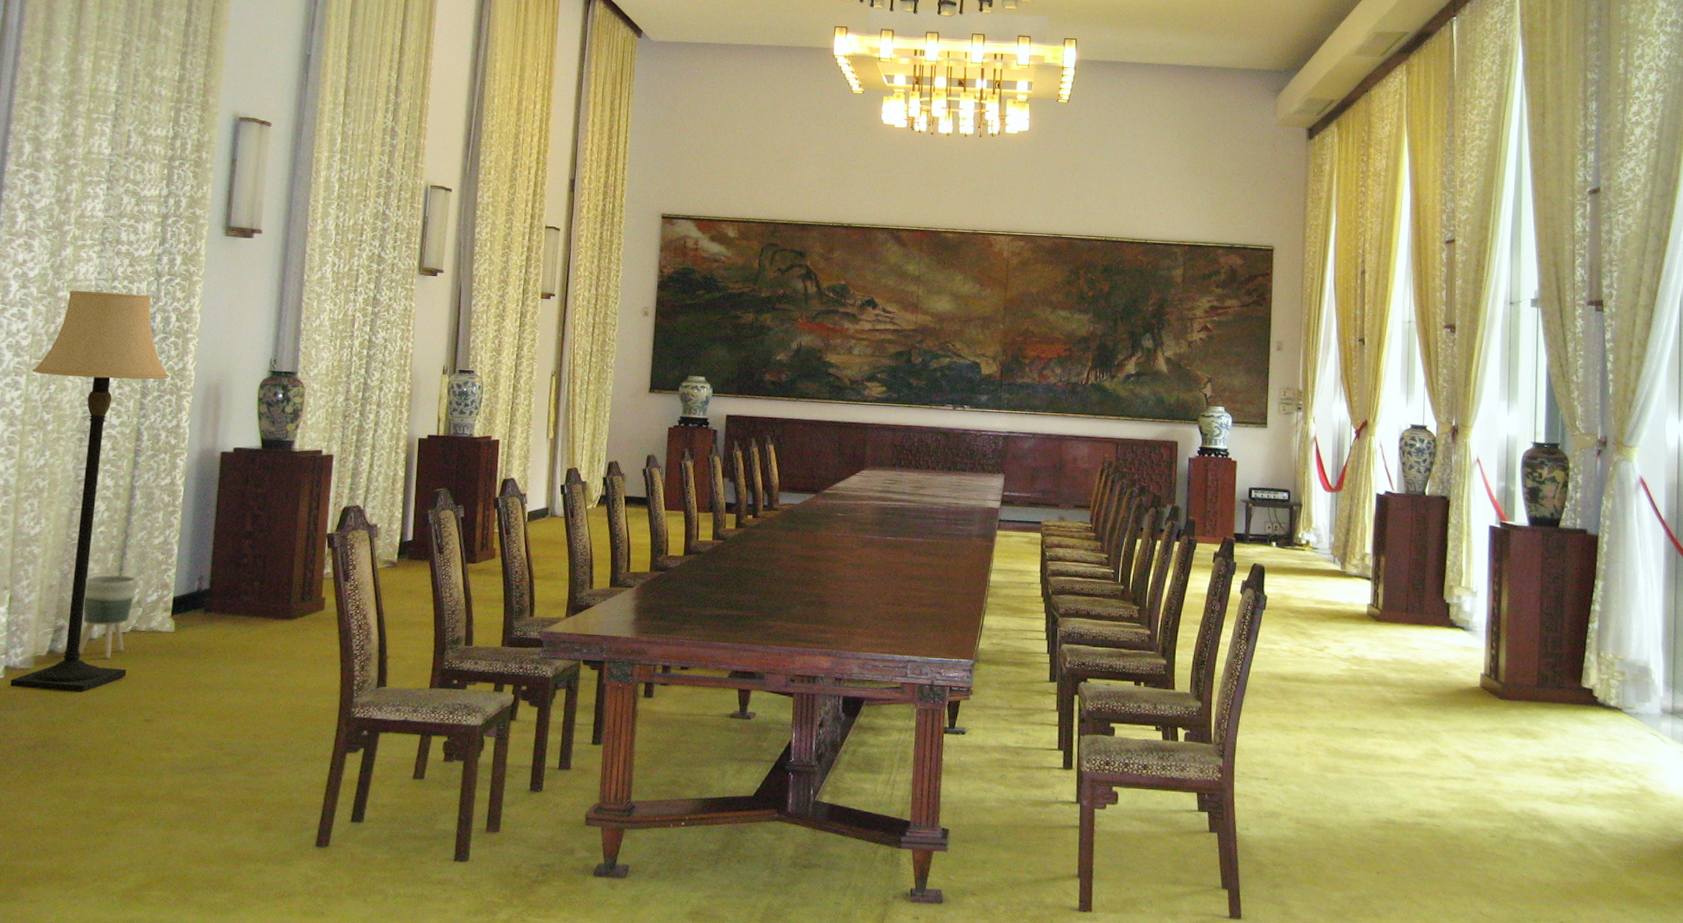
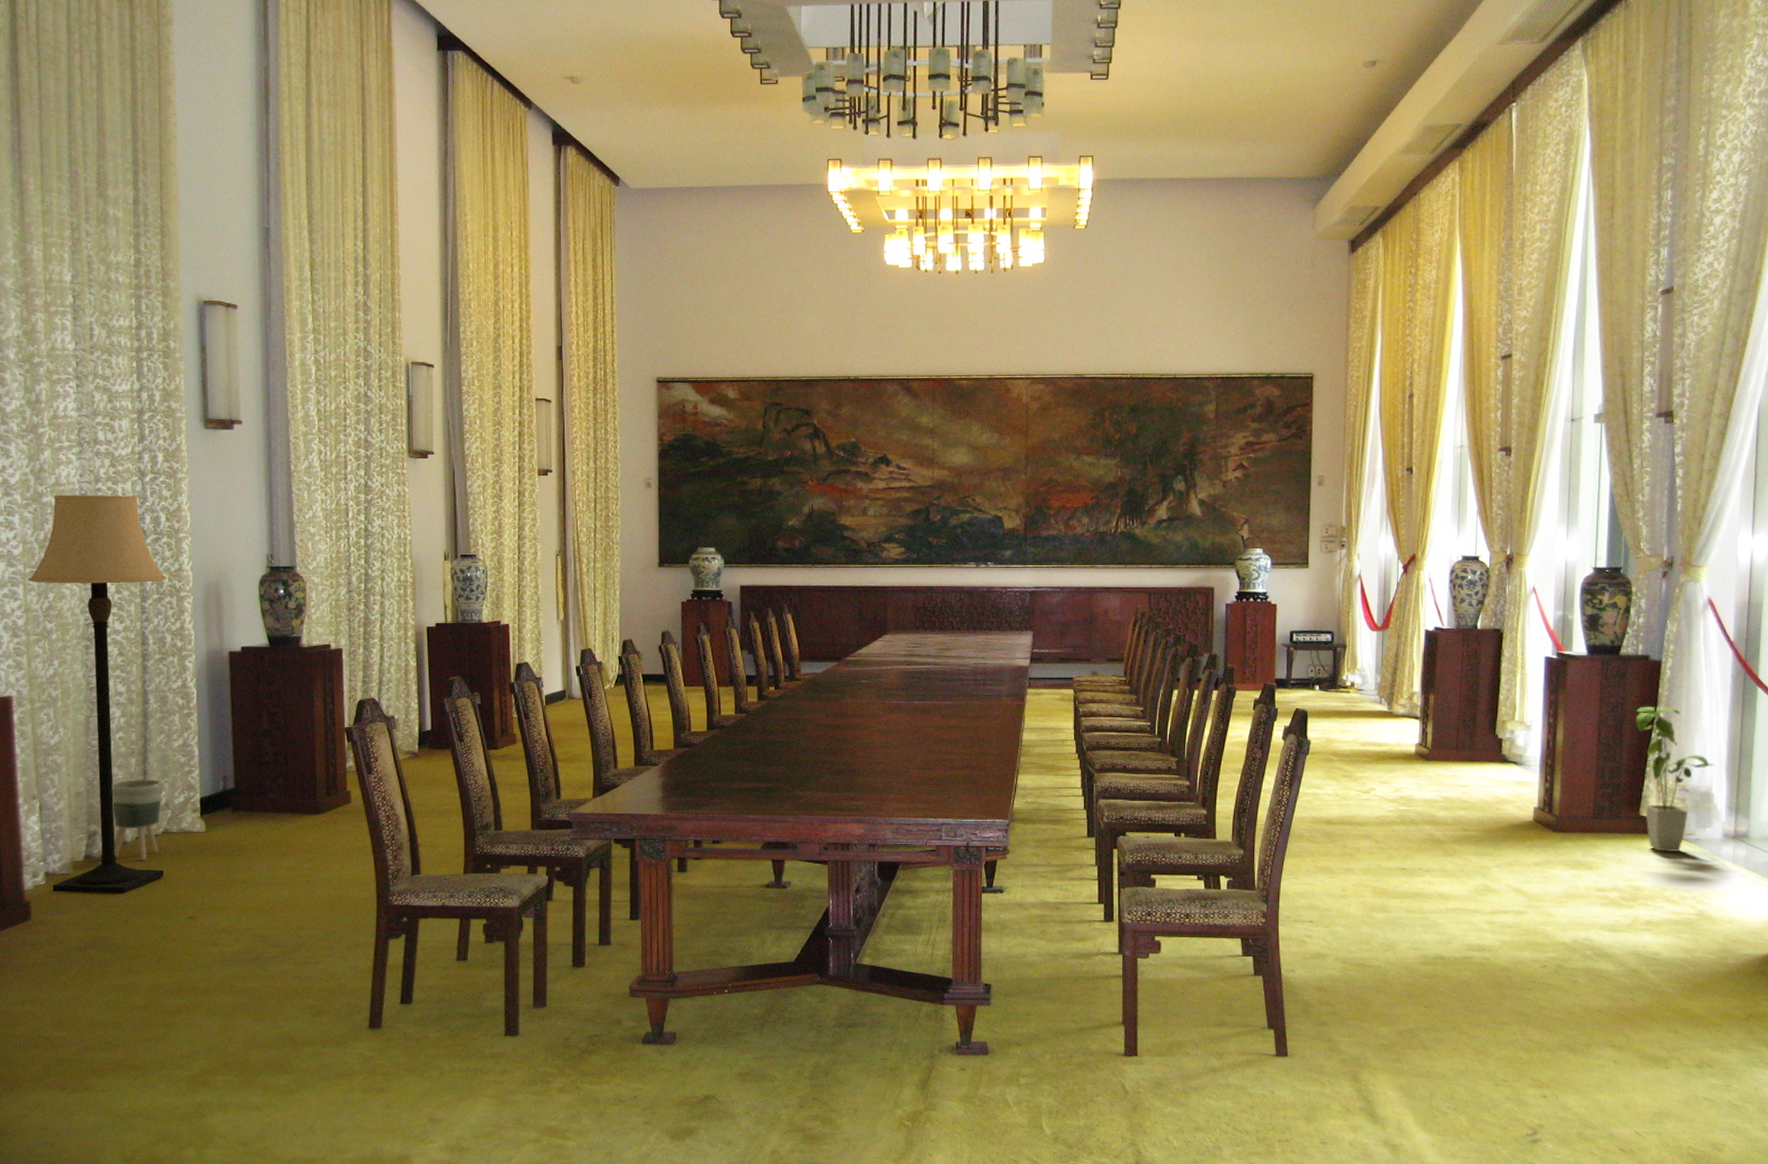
house plant: none [1575,579,1652,726] -> present [1635,707,1715,853]

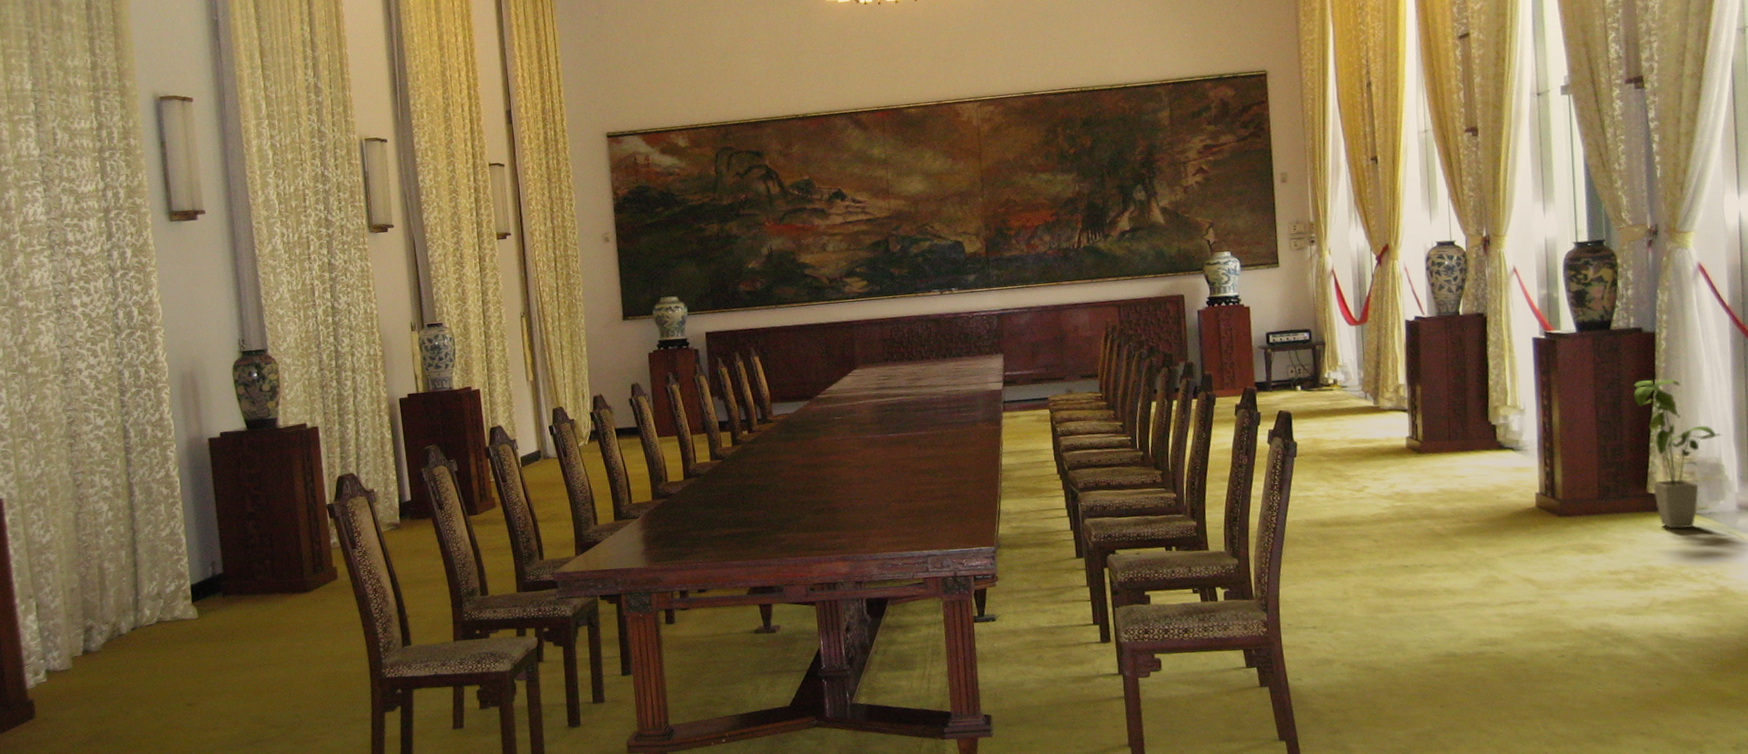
lamp: present [28,494,167,894] -> none [10,292,161,689]
planter: present [111,778,163,861] -> none [104,569,154,652]

